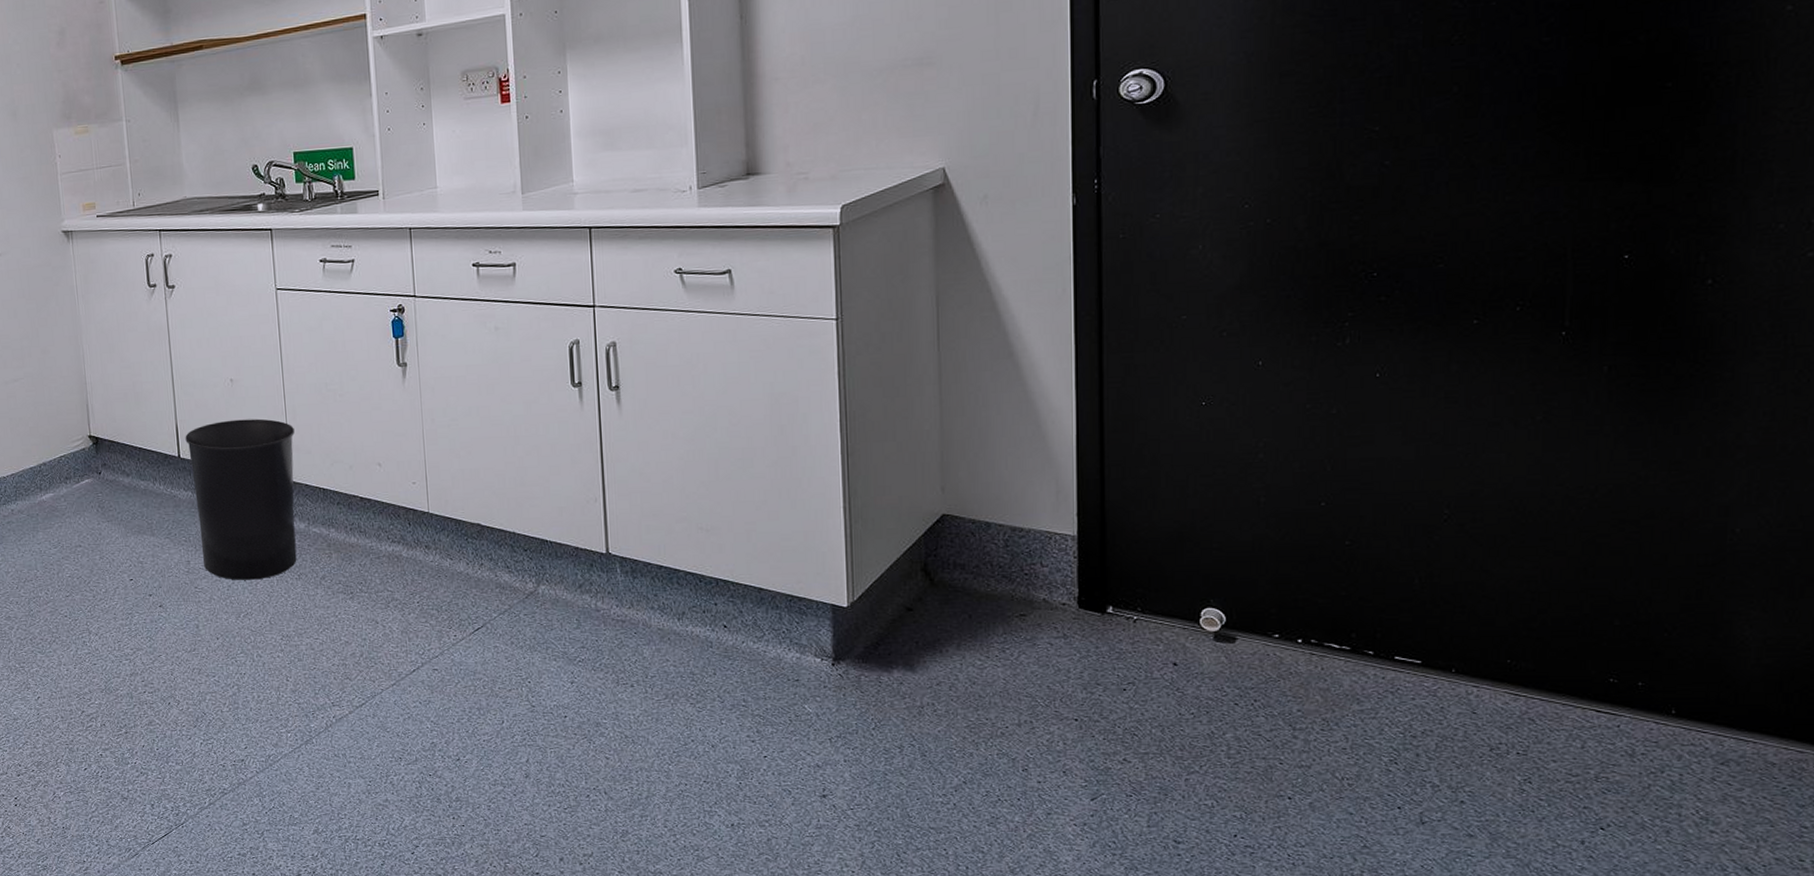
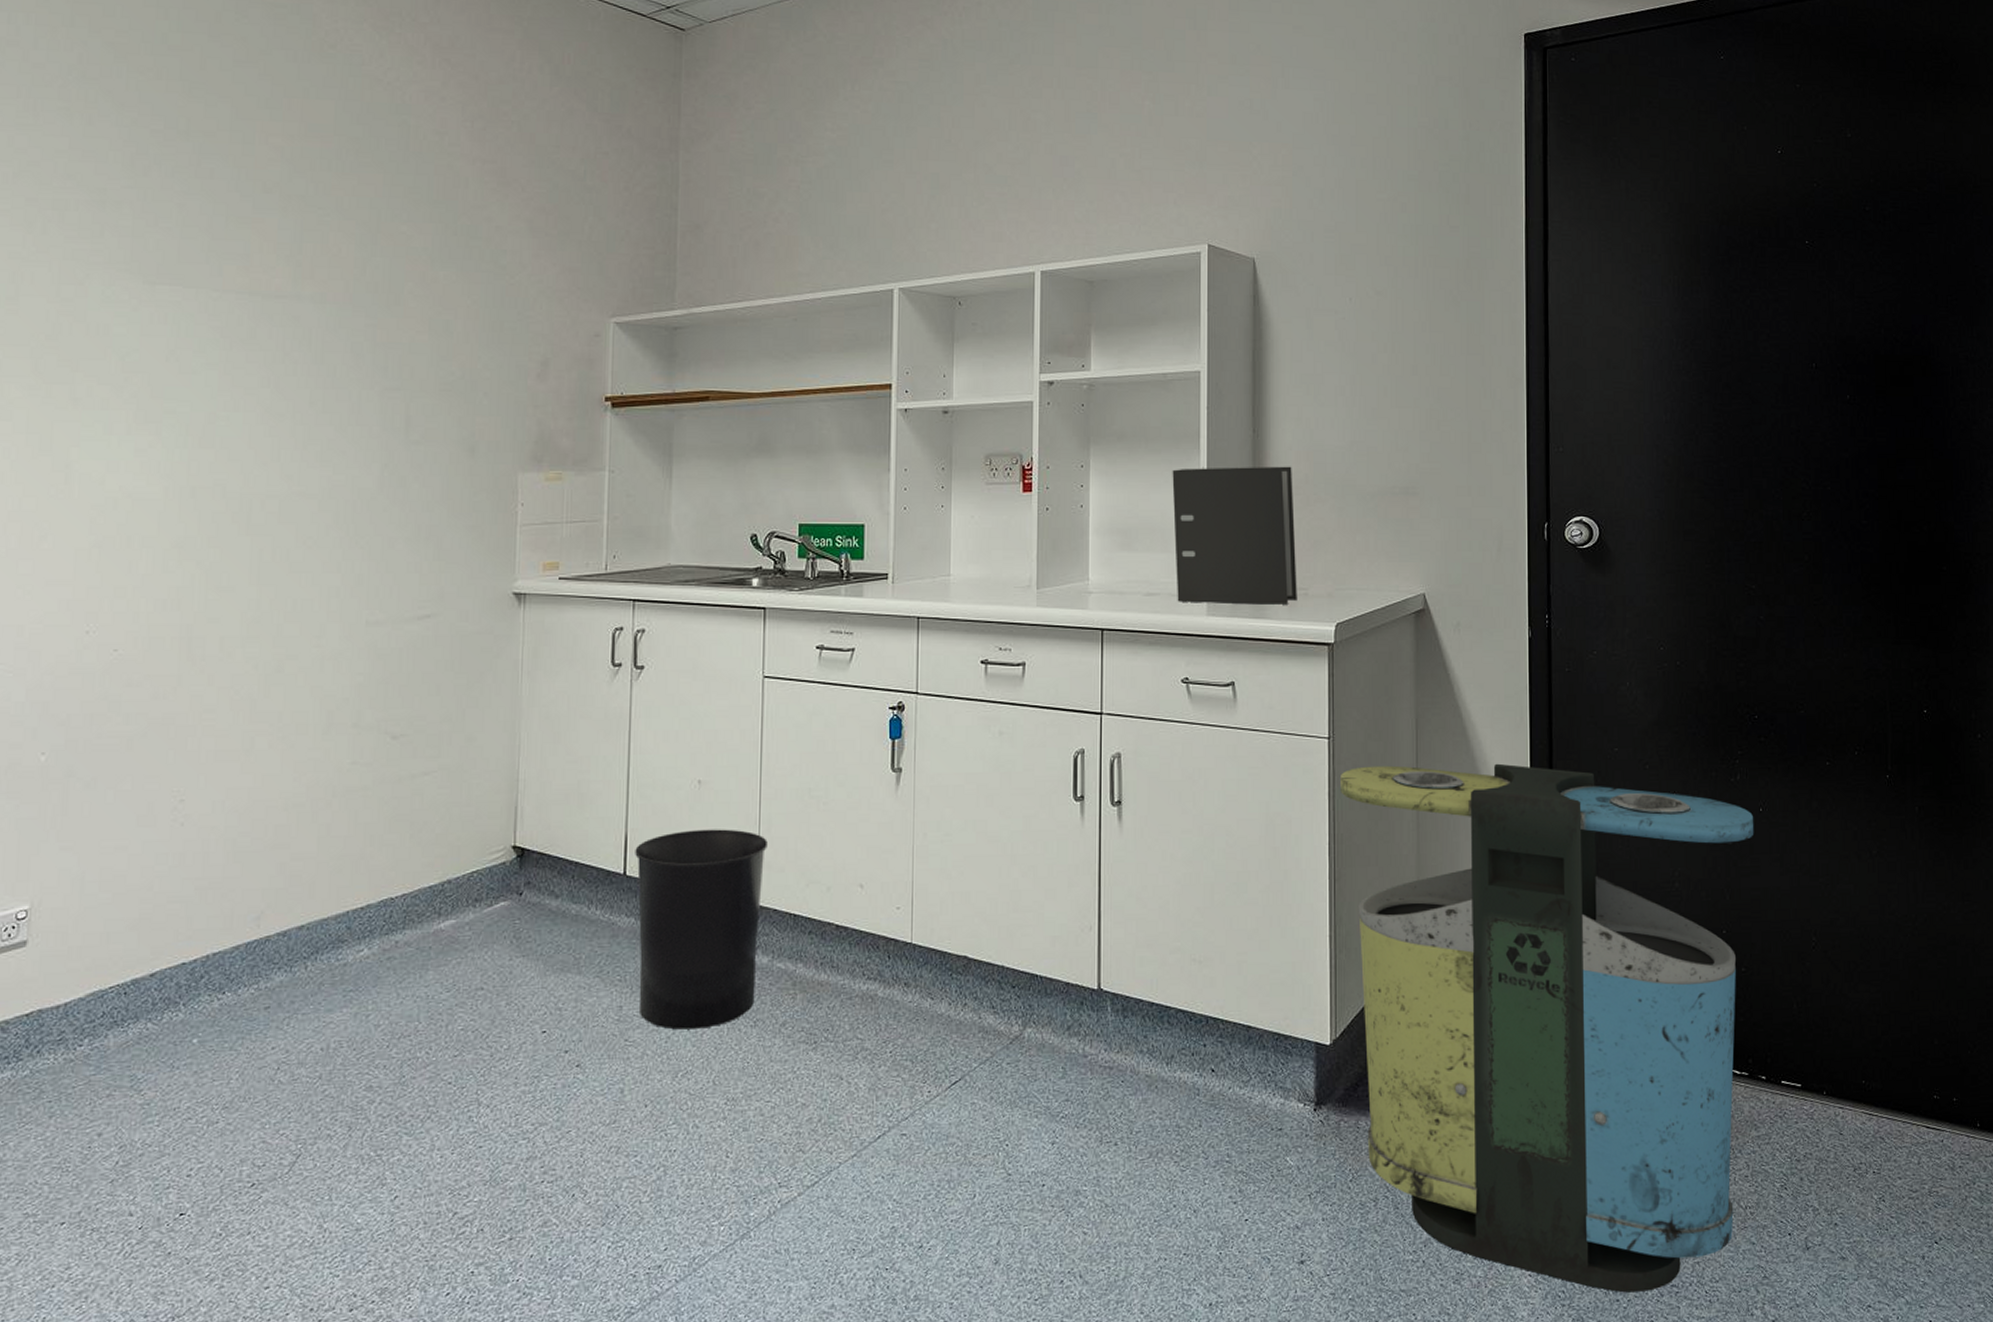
binder: none [654,49,797,196] -> present [1172,466,1297,605]
recycling bin: none [851,337,1366,849] -> present [1341,763,1753,1293]

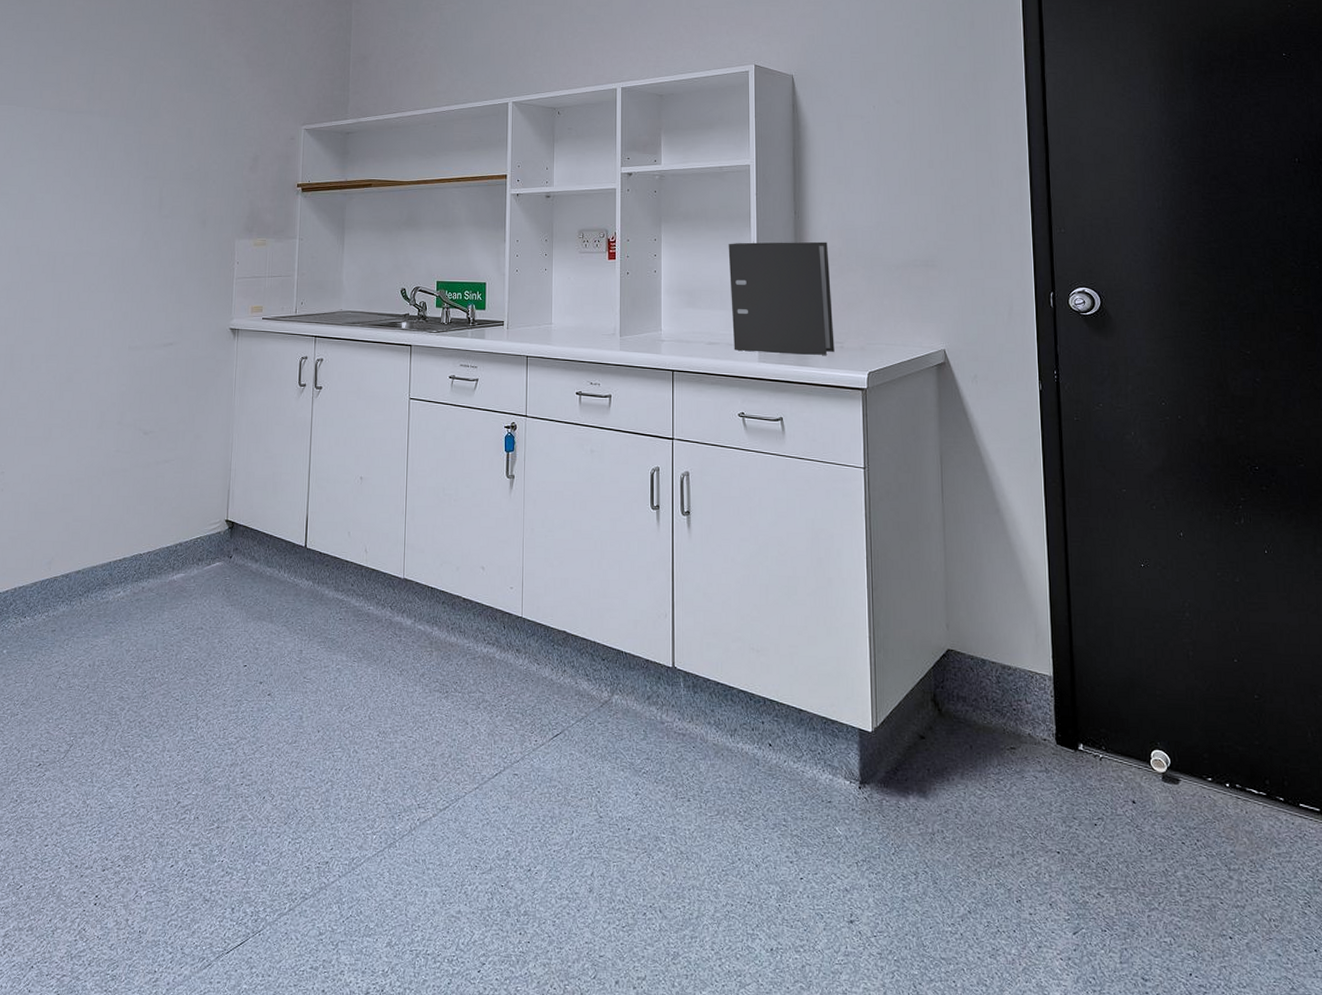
waste bin: present [635,829,767,1030] -> none [313,515,412,673]
recycling bin: present [1341,763,1753,1293] -> none [875,493,1260,988]

